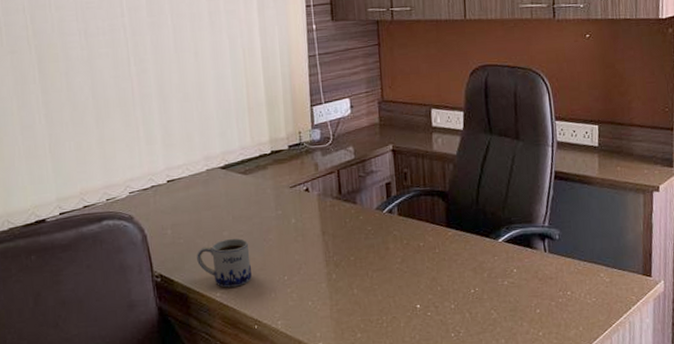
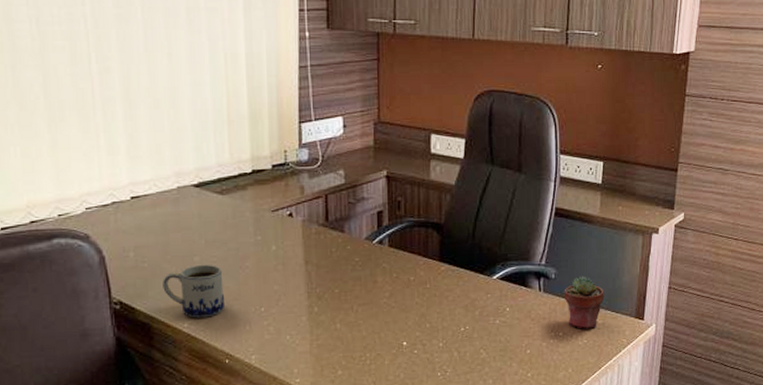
potted succulent: none [569,235,610,288] -> present [564,276,604,329]

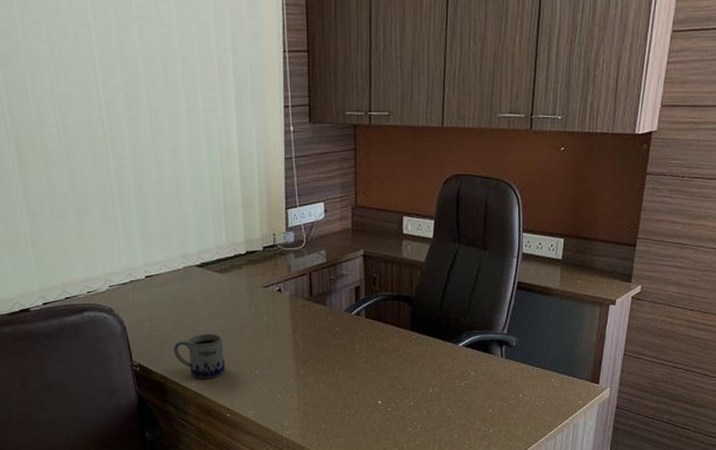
potted succulent: present [564,276,604,329] -> none [524,343,562,392]

